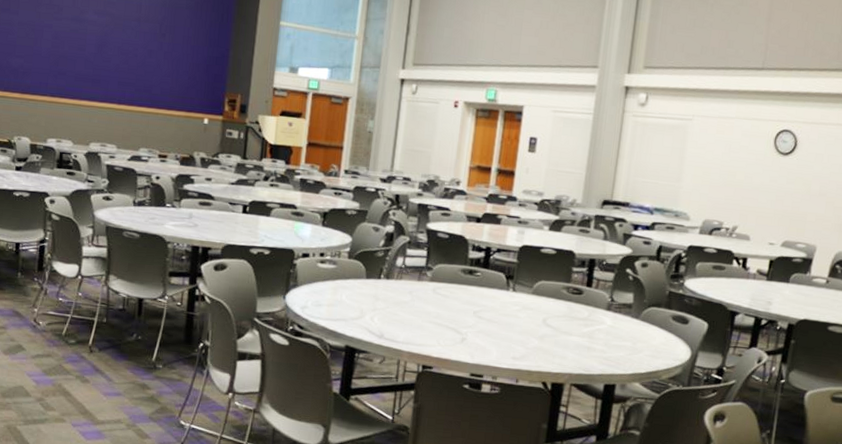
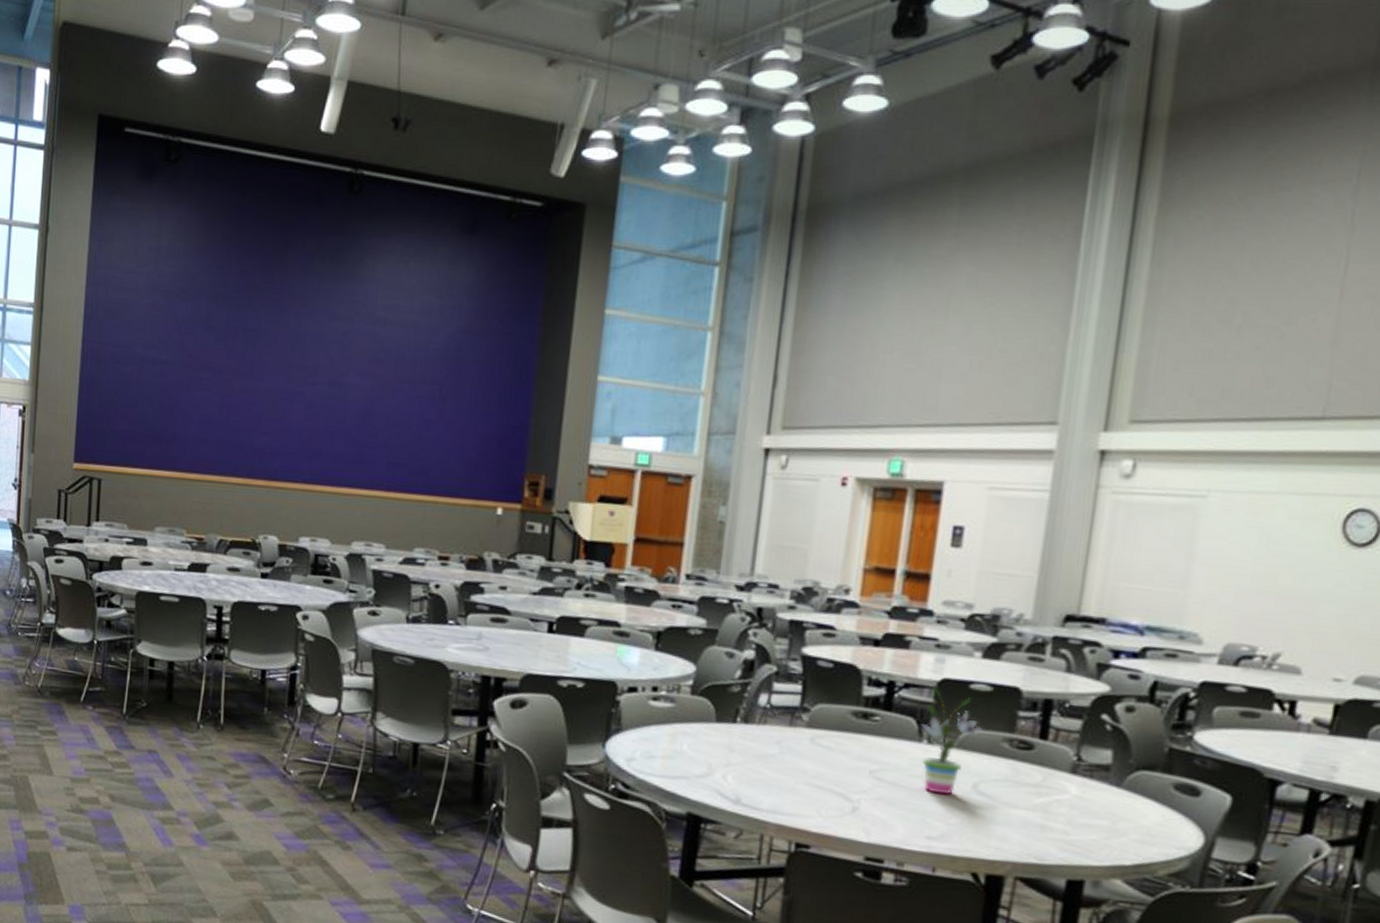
potted plant: none [507,250,550,327] -> present [919,685,984,795]

